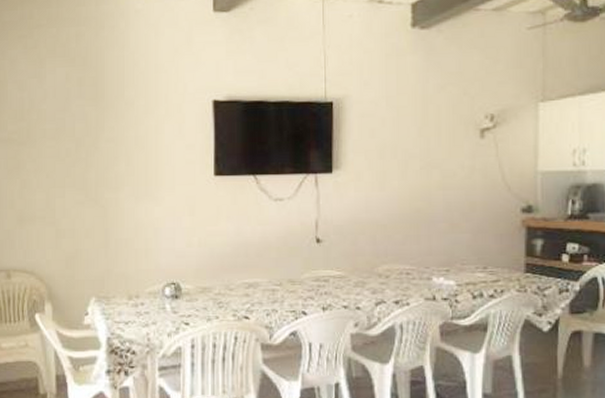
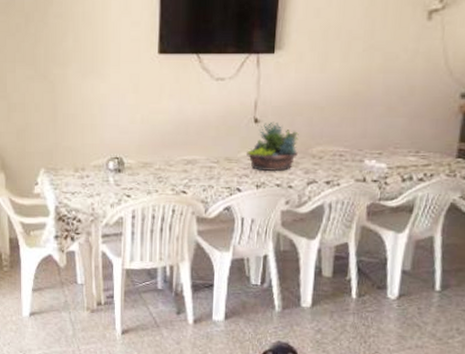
succulent planter: none [310,241,363,293] -> present [247,121,299,172]

